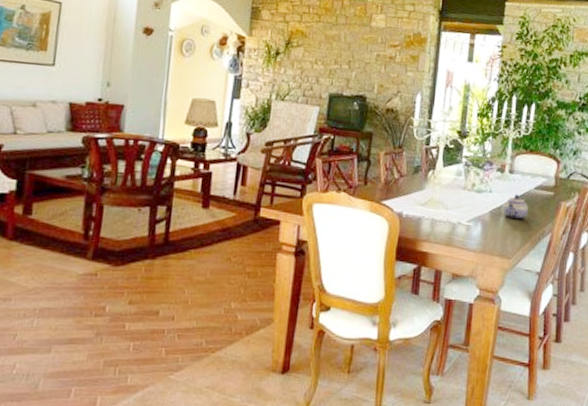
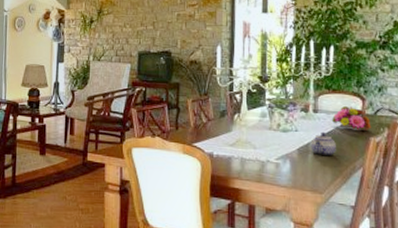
flower bouquet: none [527,168,564,195] -> present [332,106,372,130]

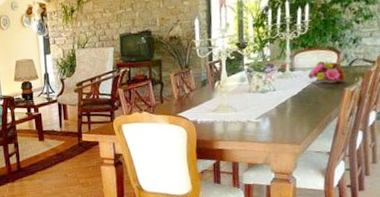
teapot: present [310,131,336,156] -> none [288,88,313,111]

